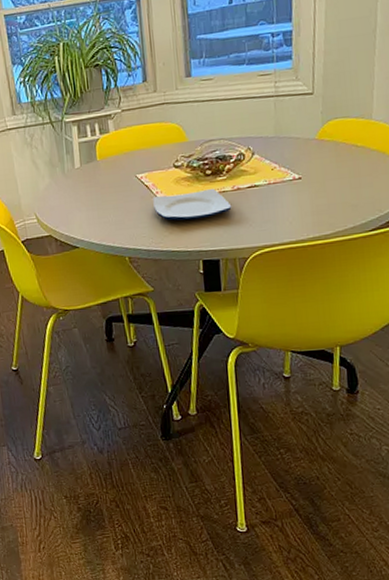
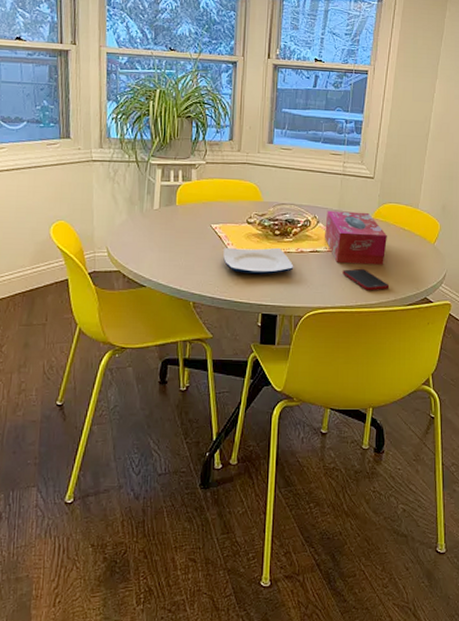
tissue box: none [261,133,338,196] -> present [325,210,387,265]
cell phone: none [288,197,346,221] -> present [342,268,390,291]

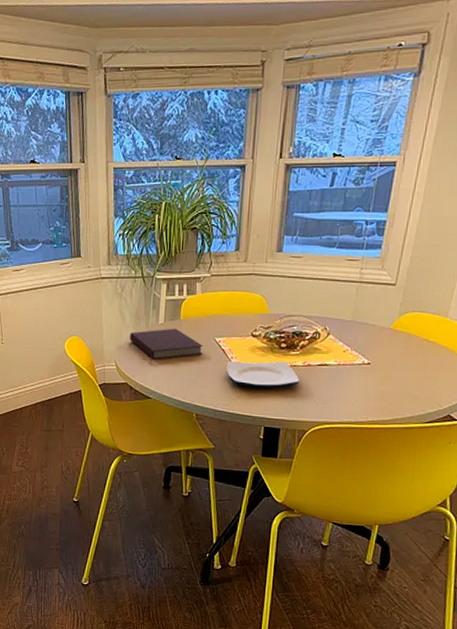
notebook: none [123,214,200,247] -> present [130,328,204,360]
tissue box: present [325,210,387,265] -> none [335,321,407,380]
cell phone: present [342,268,390,291] -> none [353,382,407,407]

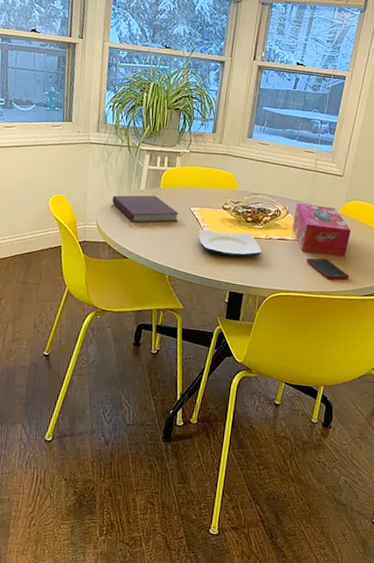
tissue box: none [335,321,407,380] -> present [292,203,351,257]
cell phone: none [353,382,407,407] -> present [306,257,350,280]

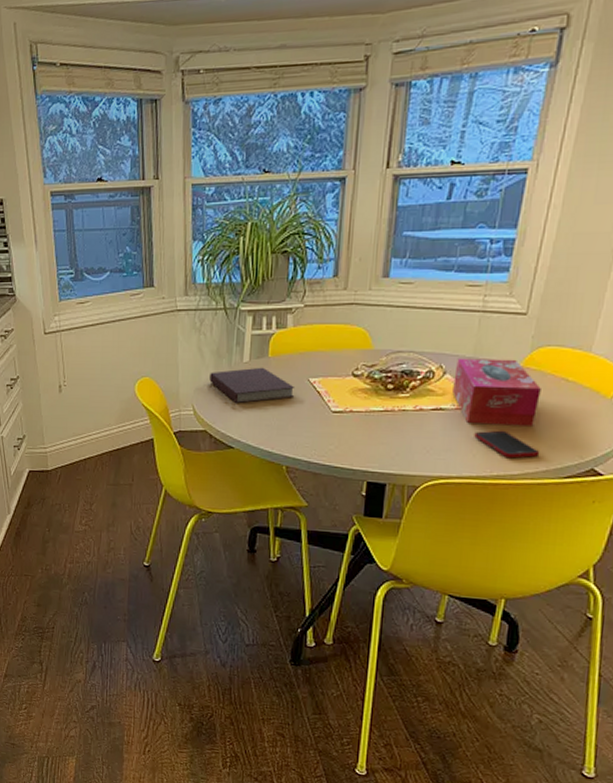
plate: present [199,229,262,257] -> none [322,404,410,437]

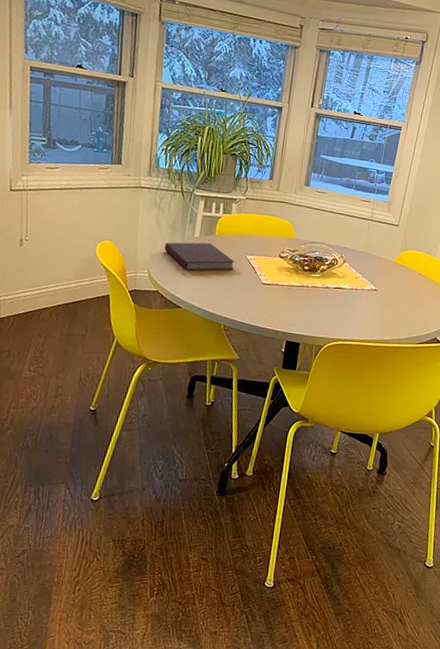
tissue box: present [452,358,541,426] -> none [349,252,406,306]
cell phone: present [474,430,540,459] -> none [362,306,404,328]

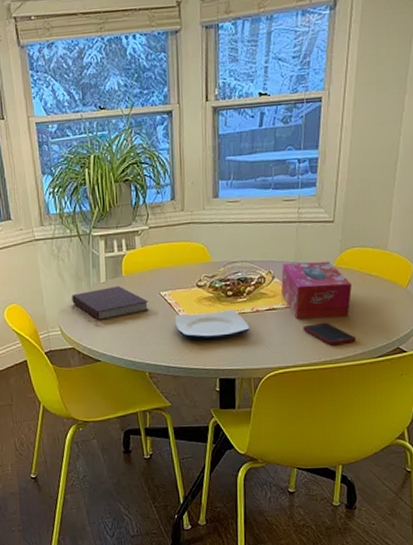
plate: none [255,278,319,306] -> present [175,309,250,340]
tissue box: none [349,252,406,306] -> present [281,261,352,320]
cell phone: none [362,306,404,328] -> present [303,322,357,346]

